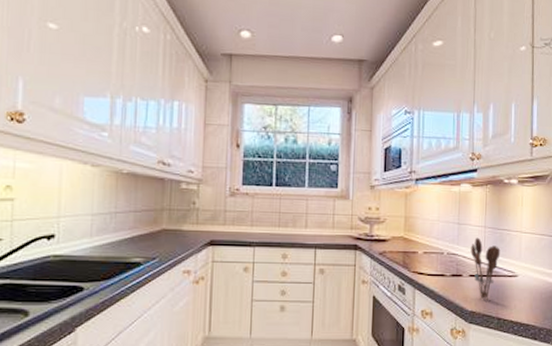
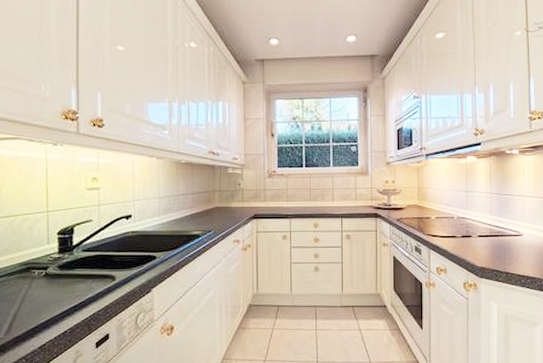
utensil holder: present [470,237,501,300] -> none [478,202,506,257]

